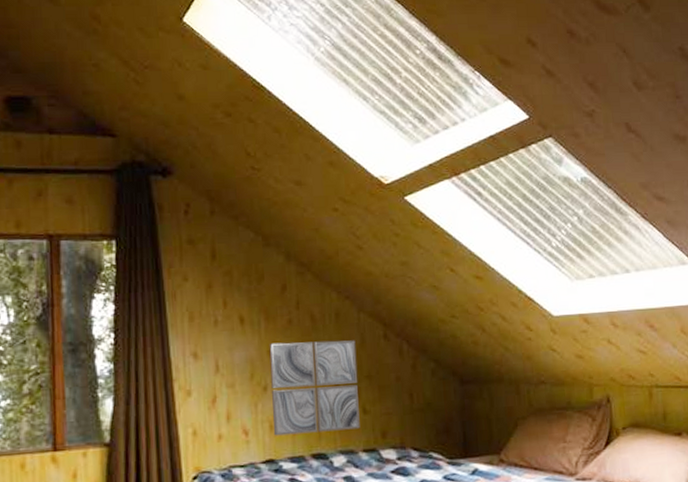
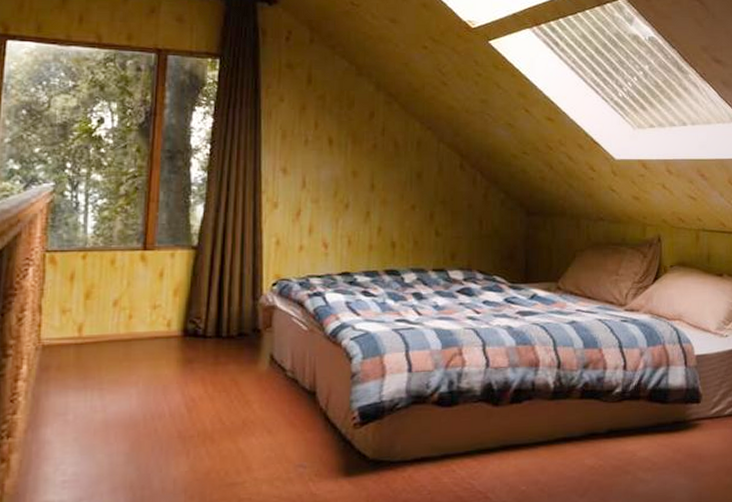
wall art: present [269,340,360,436] -> none [351,165,434,251]

